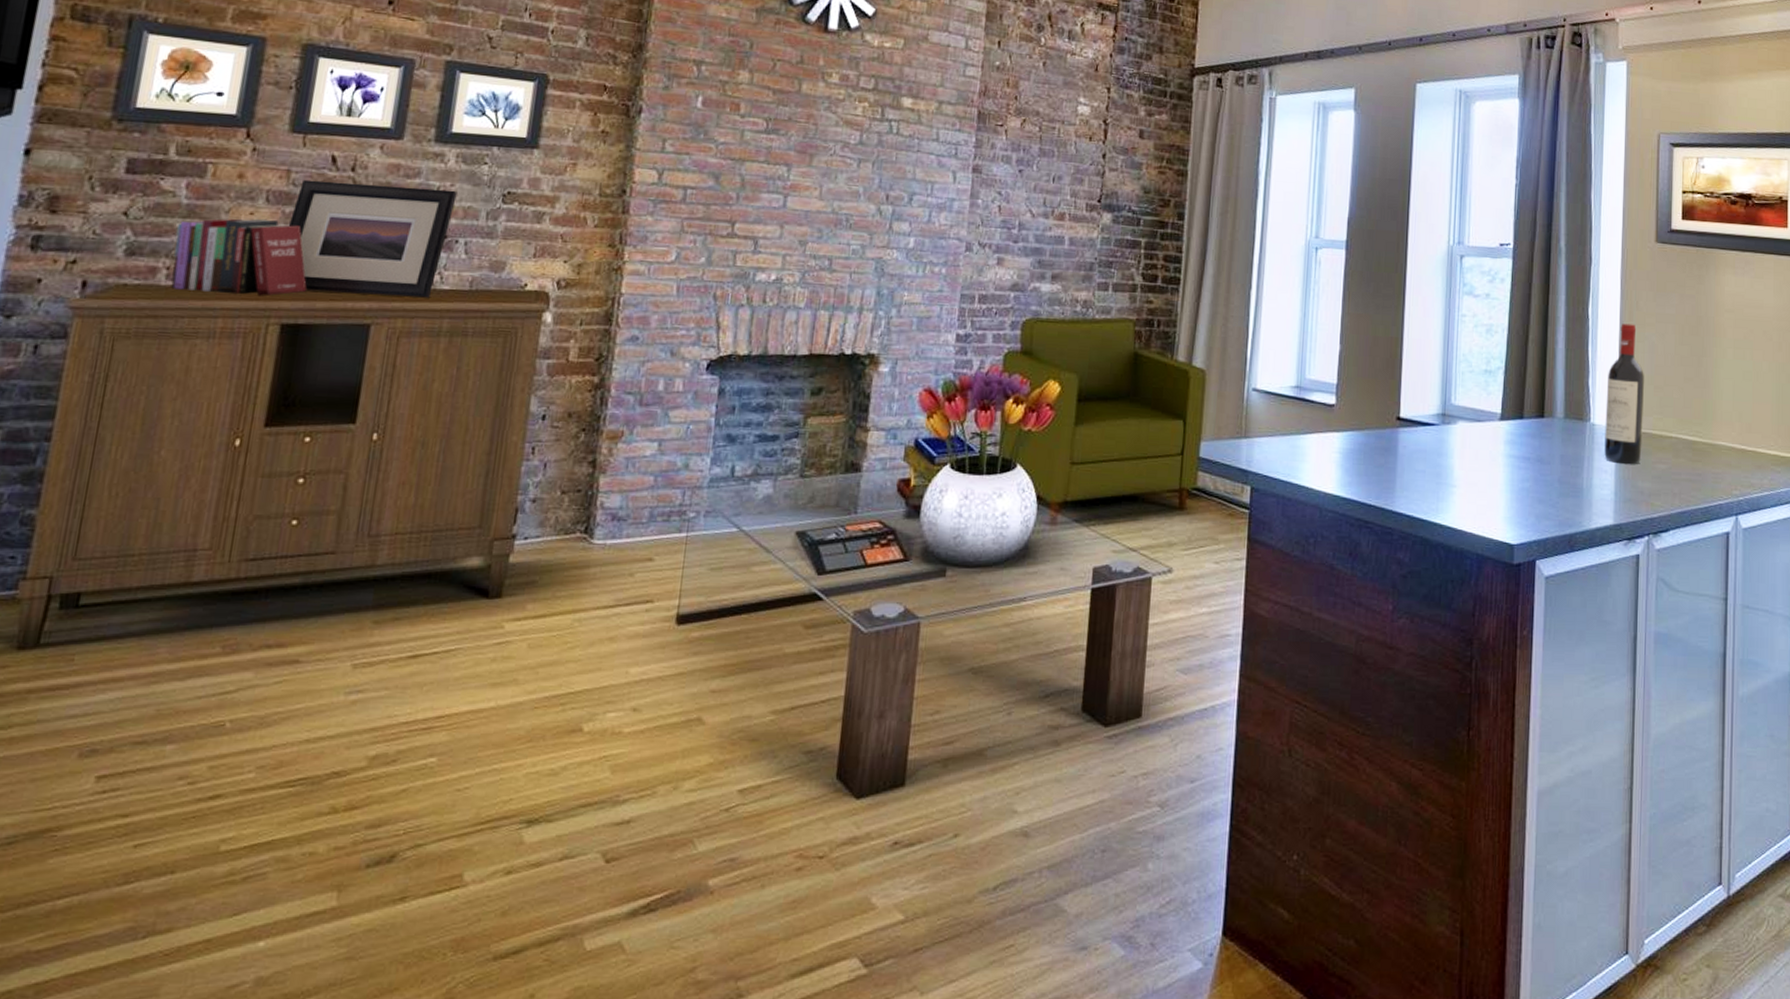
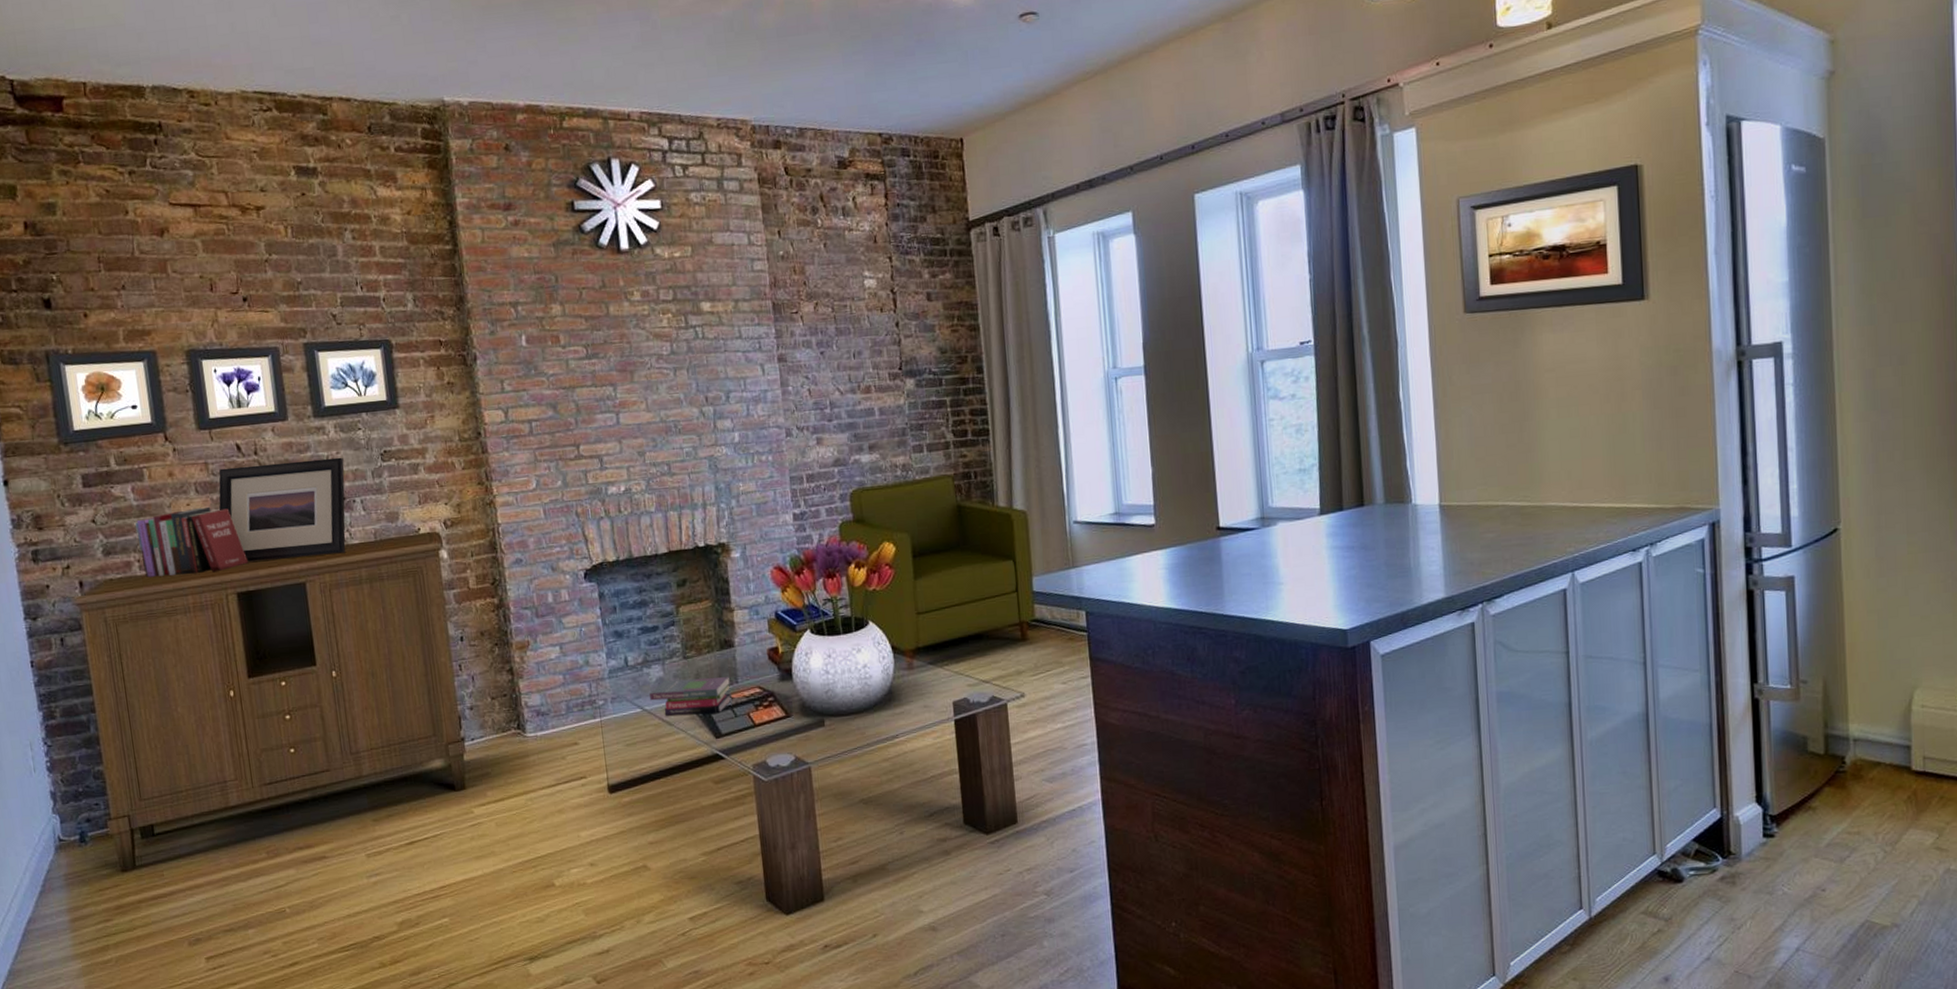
books: none [751,500,848,546] -> present [649,677,731,717]
wine bottle: present [1604,323,1645,465] -> none [1425,400,1468,539]

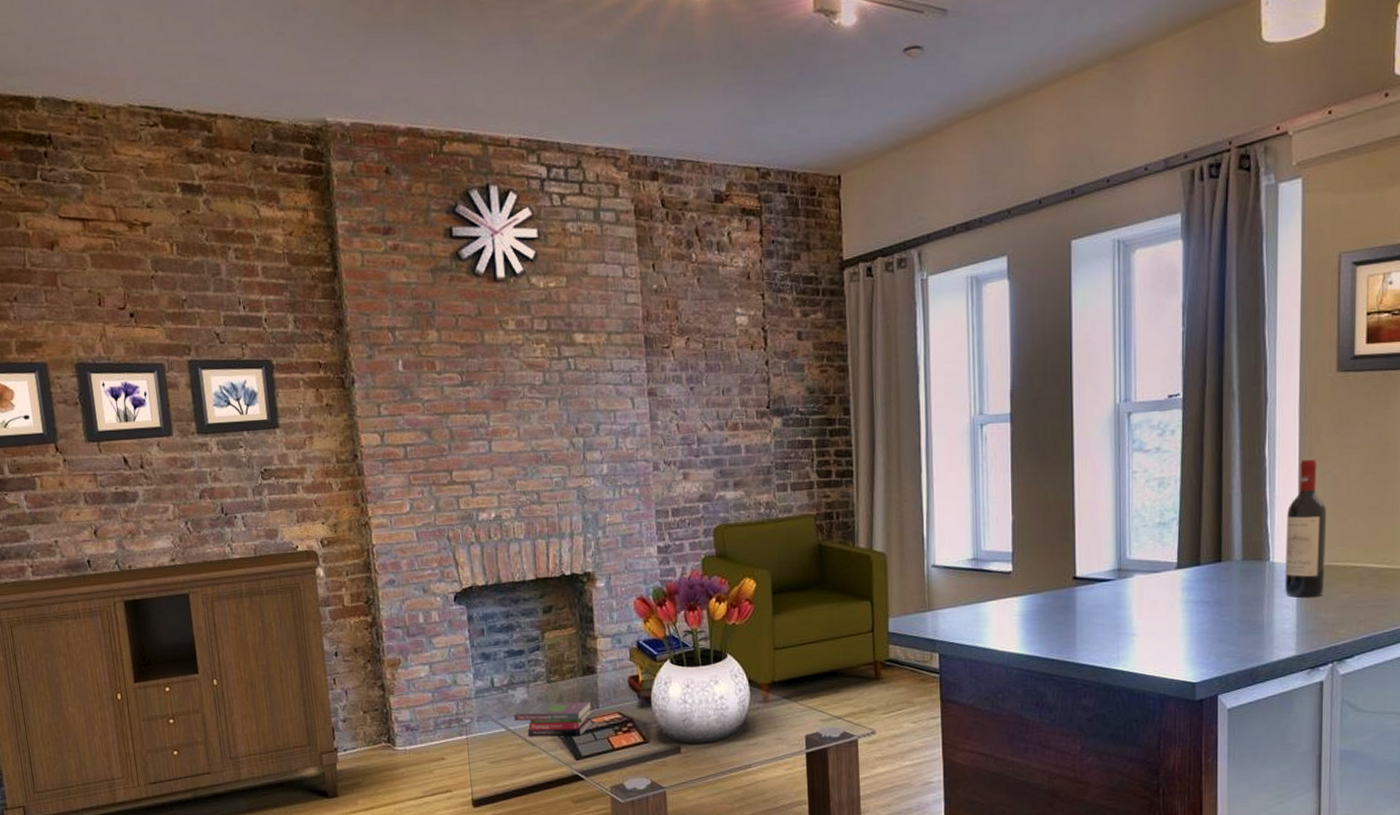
books: present [135,507,248,578] -> none [28,517,134,583]
picture frame: present [218,457,346,562] -> none [107,474,227,572]
wine bottle: none [1425,400,1468,539] -> present [1285,459,1327,598]

